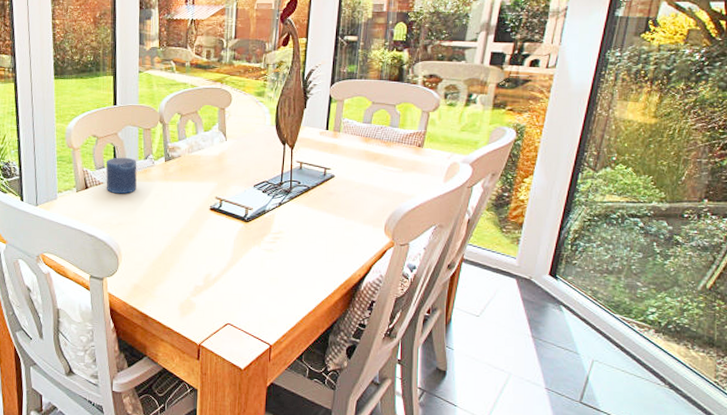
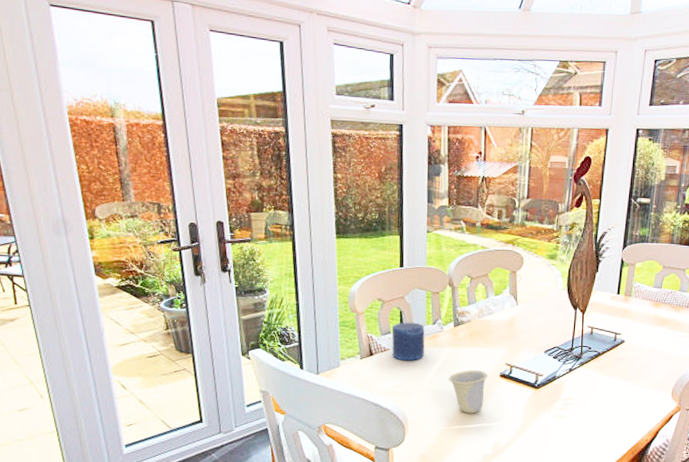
cup: none [160,203,198,246] -> present [448,369,488,414]

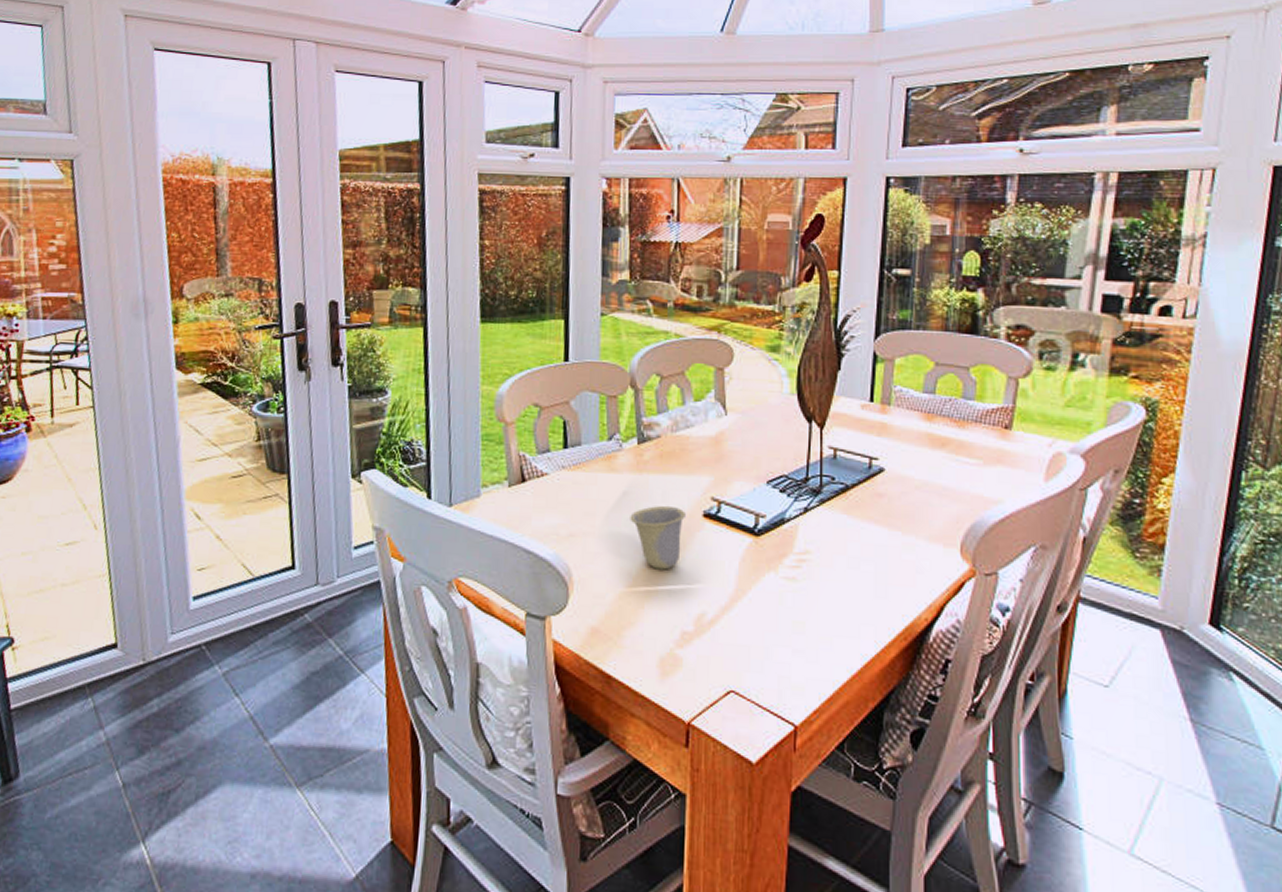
candle: present [391,322,425,361] -> none [552,436,597,491]

